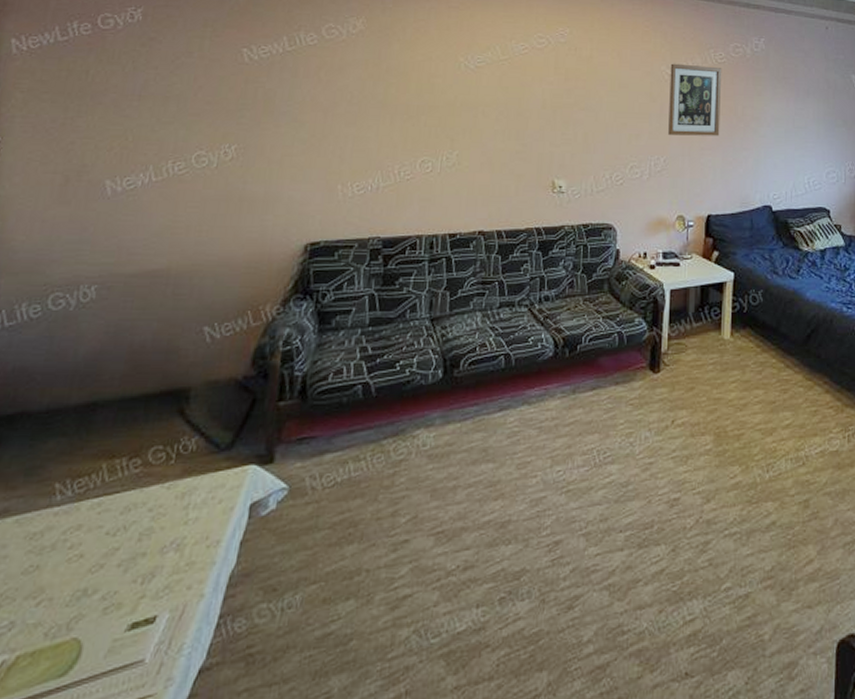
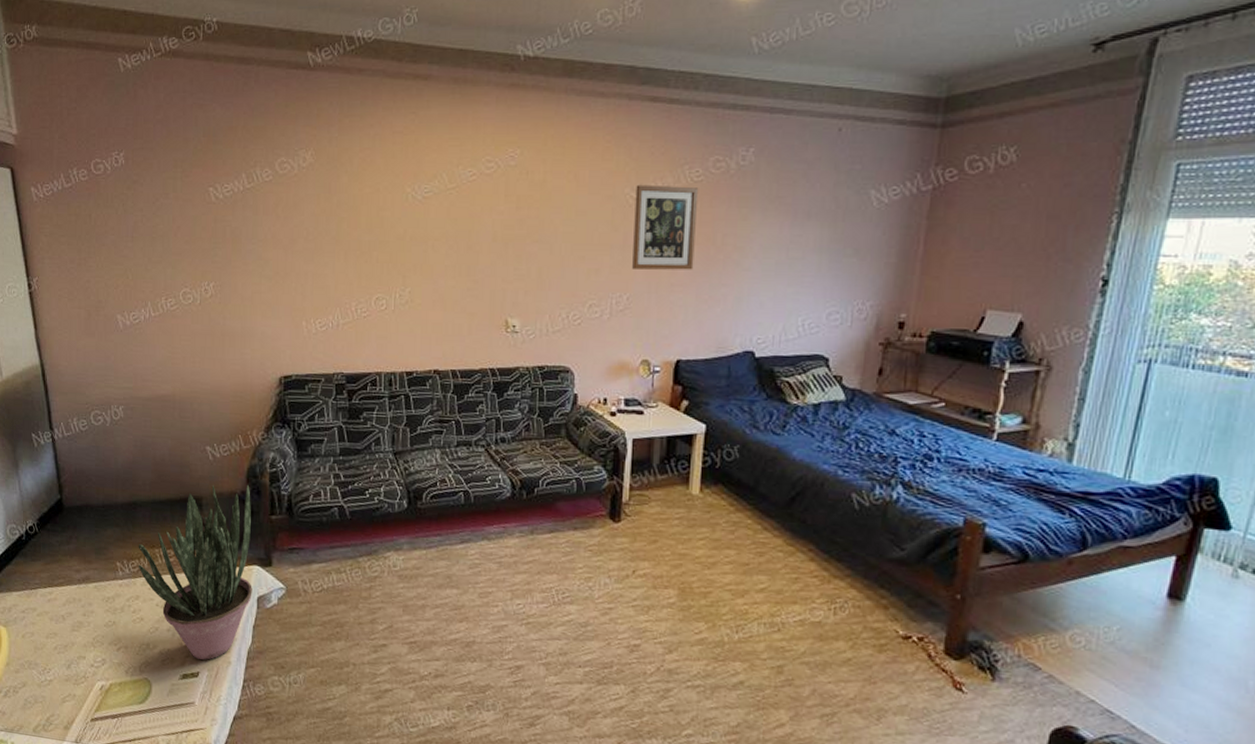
potted plant: none [86,367,255,598] -> present [138,484,252,660]

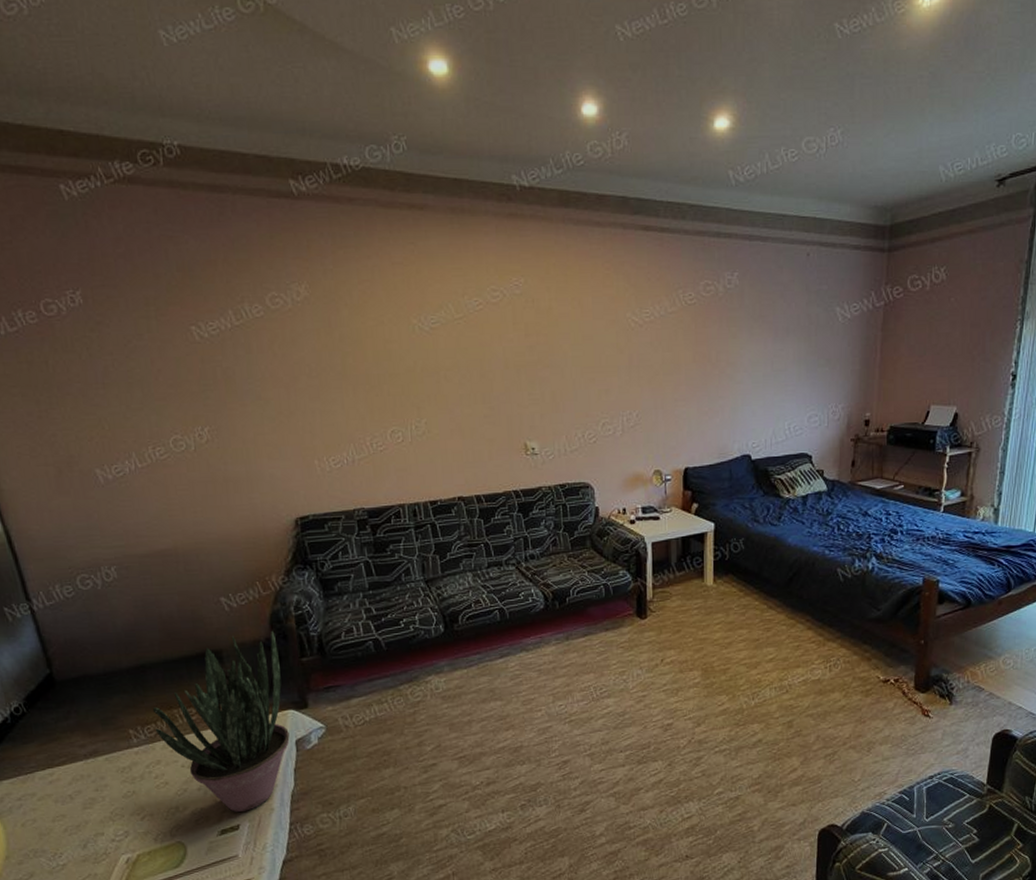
wall art: present [632,184,699,270] -> none [636,308,693,388]

